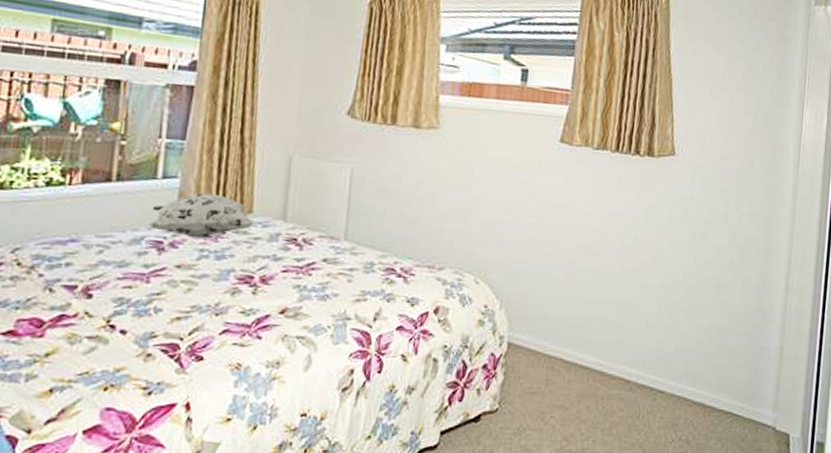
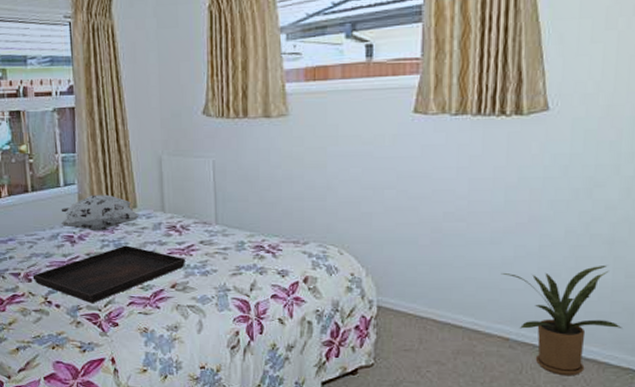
serving tray: none [94,258,302,329] -> present [32,245,185,303]
house plant: none [626,307,725,421] -> present [500,264,622,376]

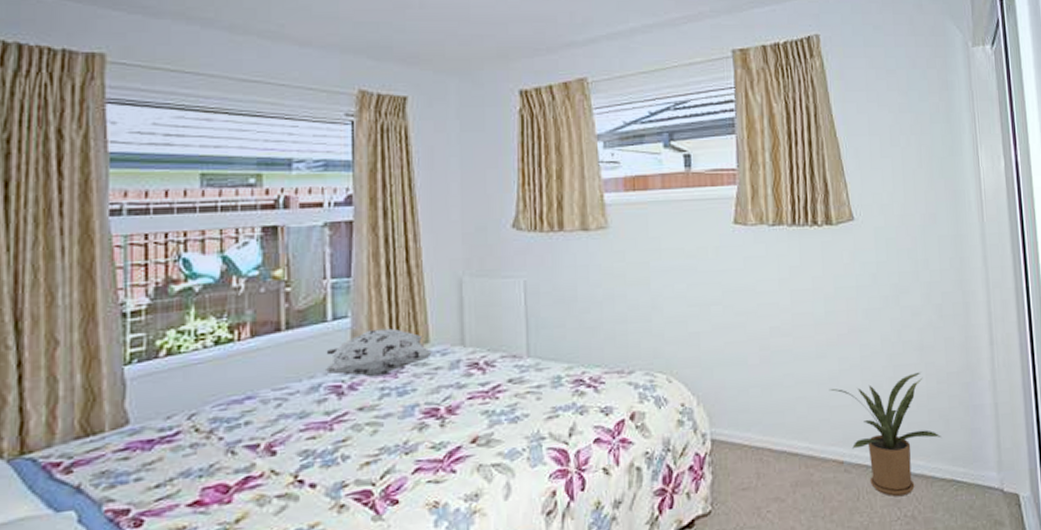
serving tray: present [32,245,185,303] -> none [278,392,490,476]

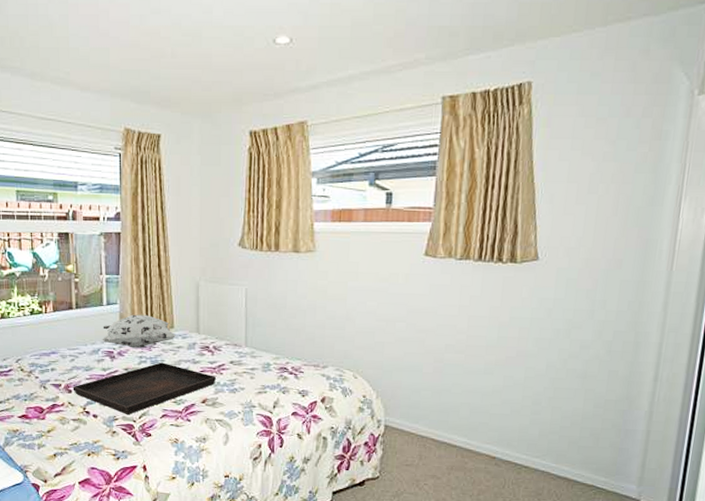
serving tray: none [278,392,490,476] -> present [73,362,216,414]
house plant: present [829,371,941,497] -> none [491,396,589,491]

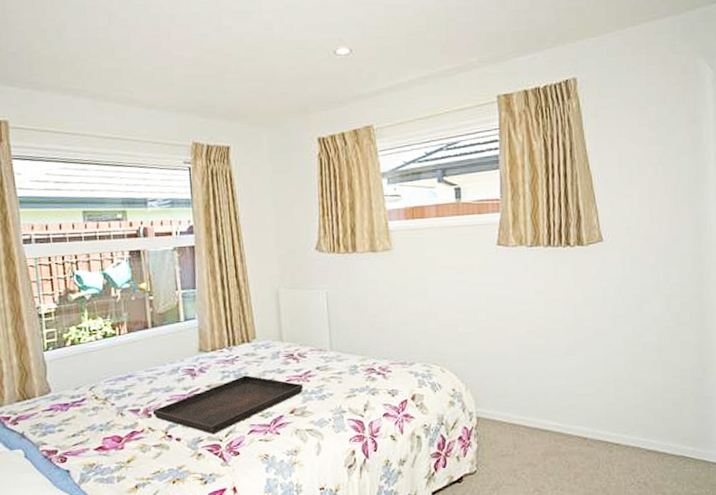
decorative pillow: present [102,314,176,349] -> none [181,327,259,364]

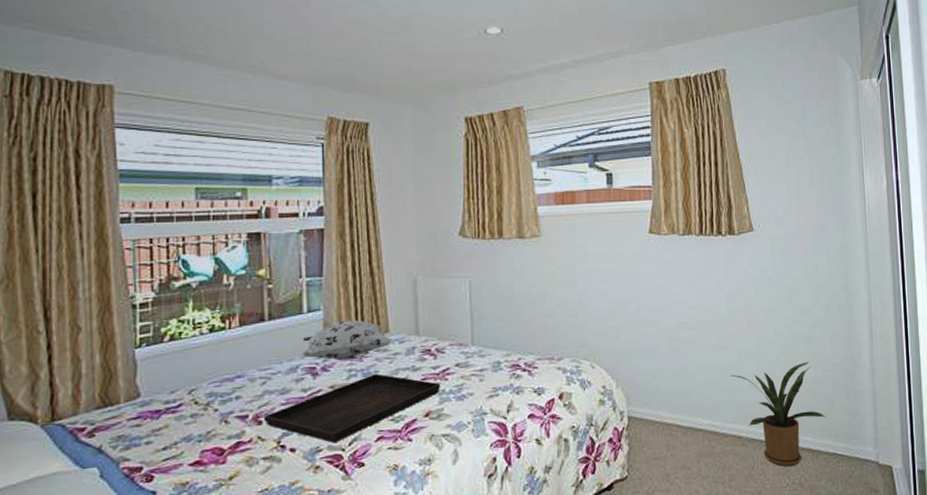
decorative pillow: none [181,327,259,364] -> present [301,320,392,361]
house plant: none [576,368,673,467] -> present [729,361,826,467]

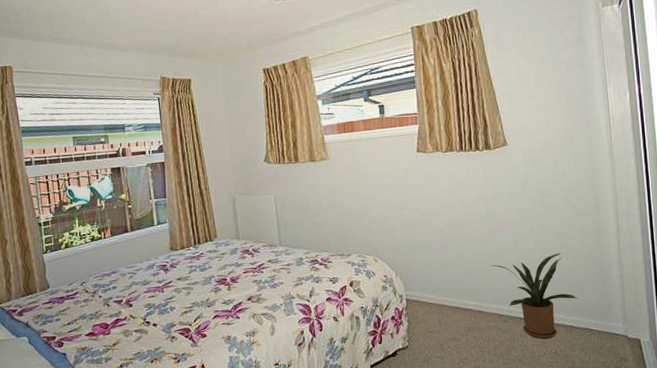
serving tray: present [263,373,440,443] -> none [133,269,258,320]
decorative pillow: present [301,320,392,361] -> none [155,229,219,260]

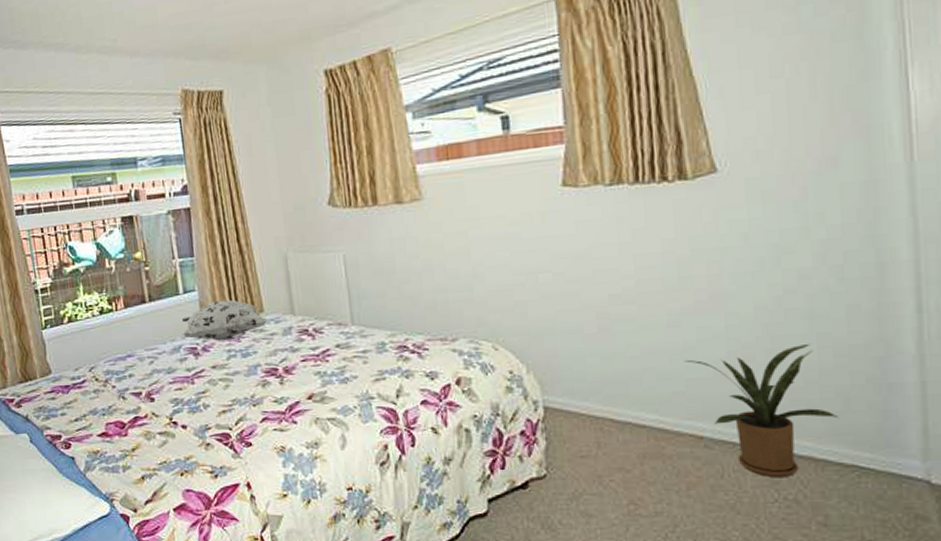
decorative pillow: none [155,229,219,260] -> present [181,299,267,341]

